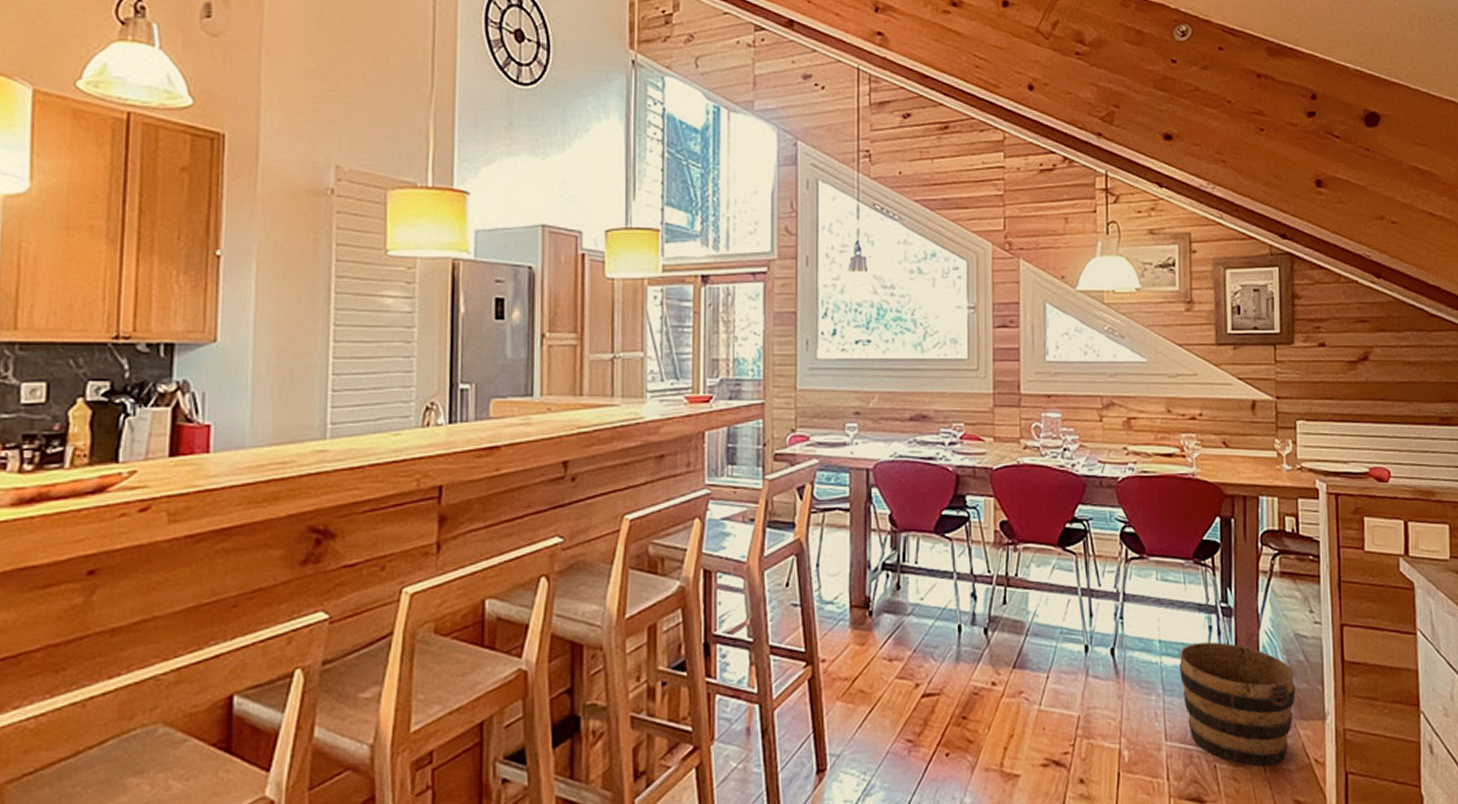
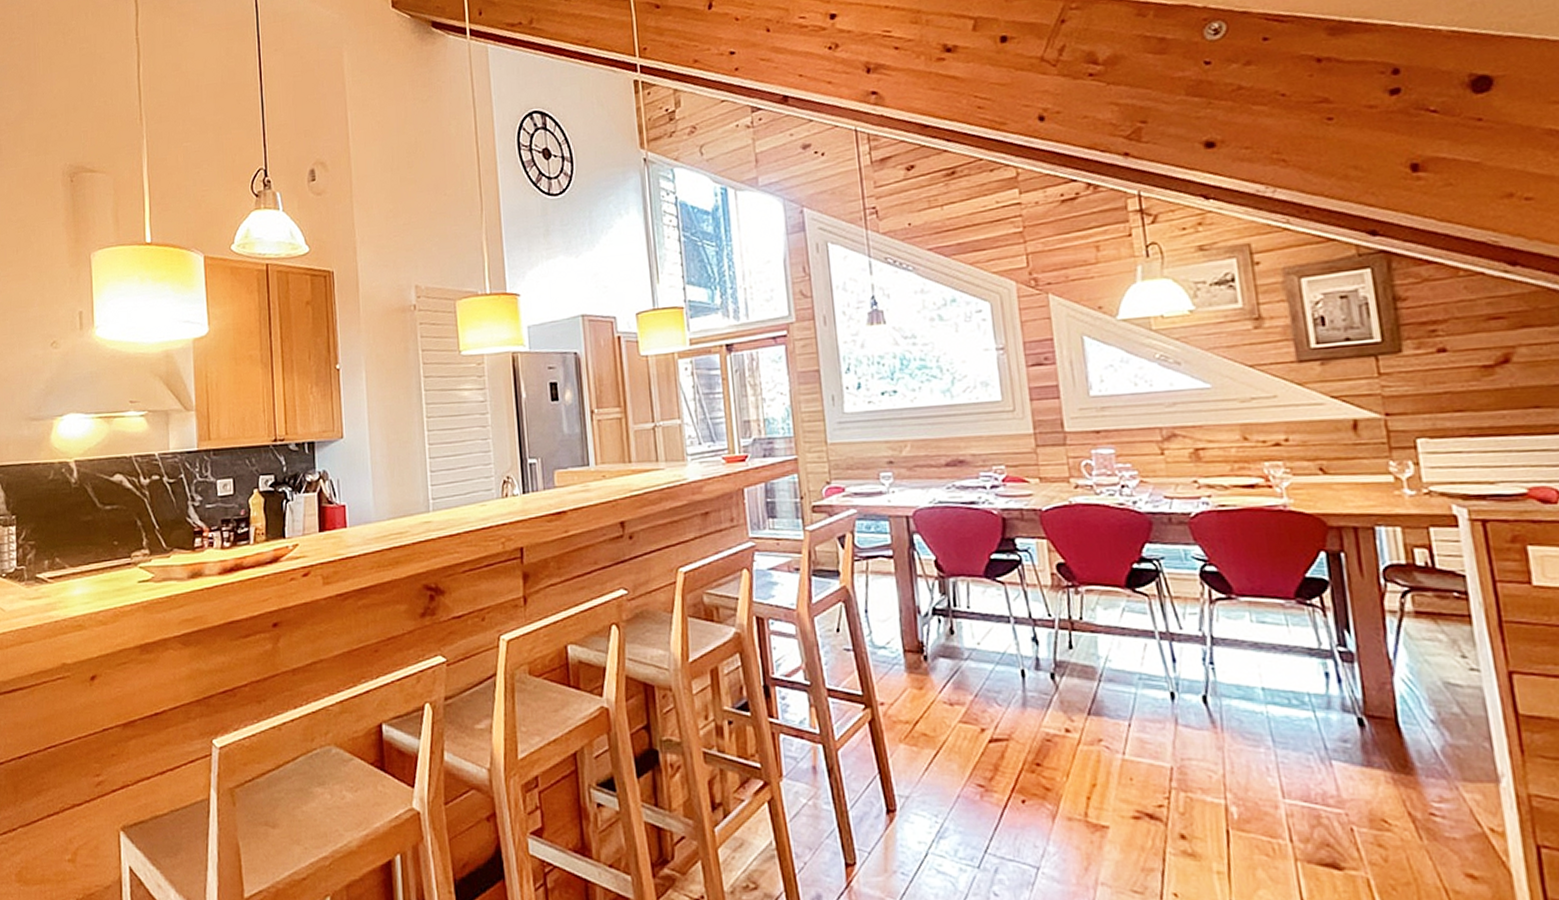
bucket: present [1179,642,1296,767] -> none [1290,691,1454,833]

